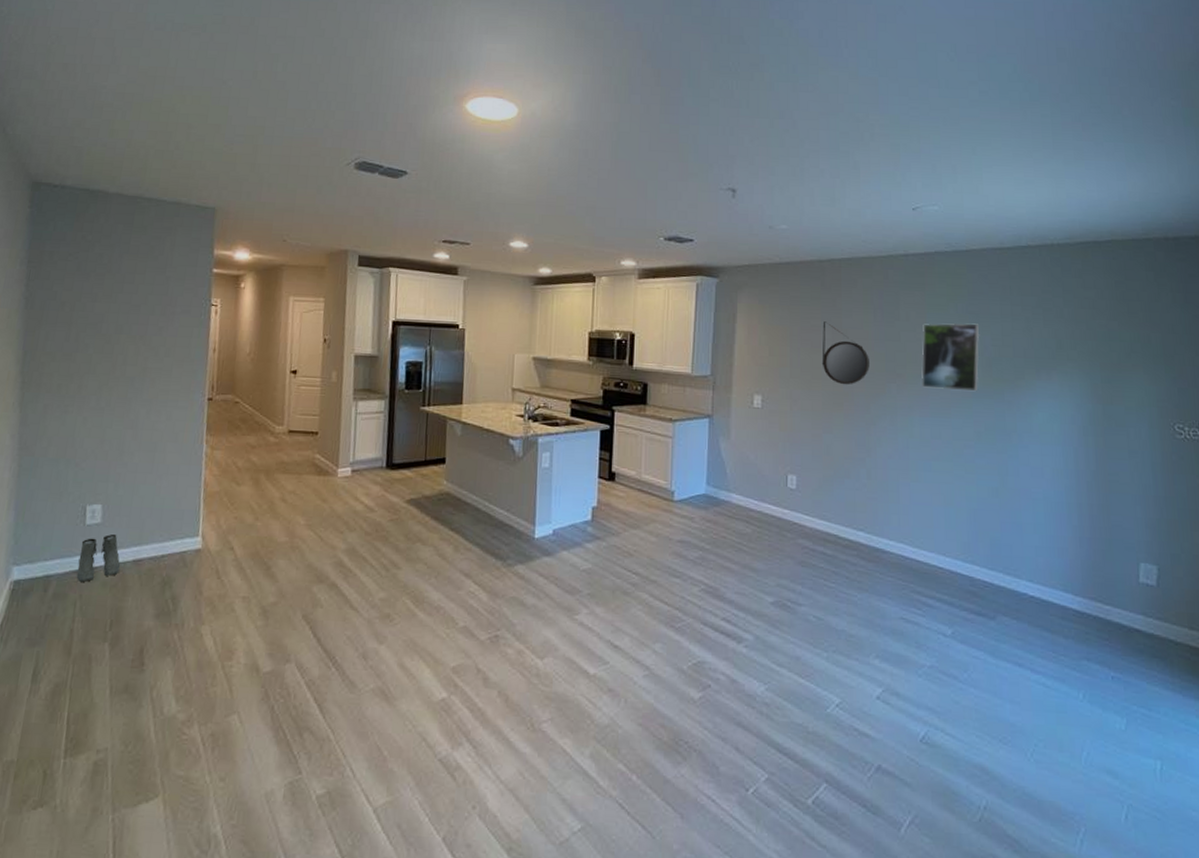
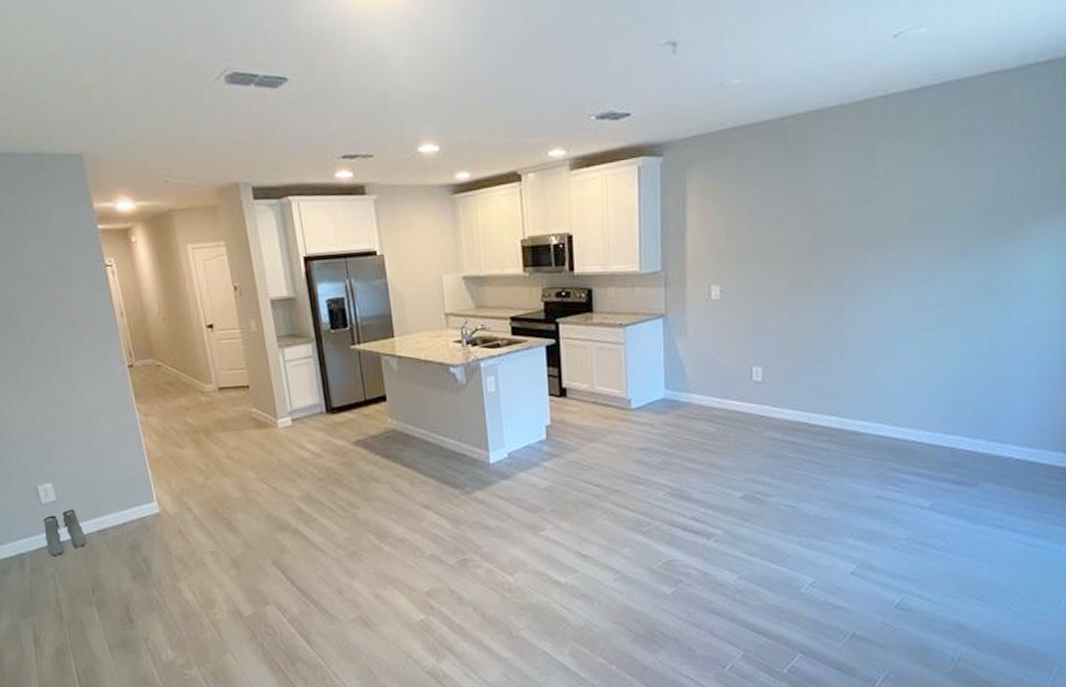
home mirror: present [821,321,870,385] -> none [786,191,842,262]
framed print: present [920,322,980,392] -> none [901,169,972,253]

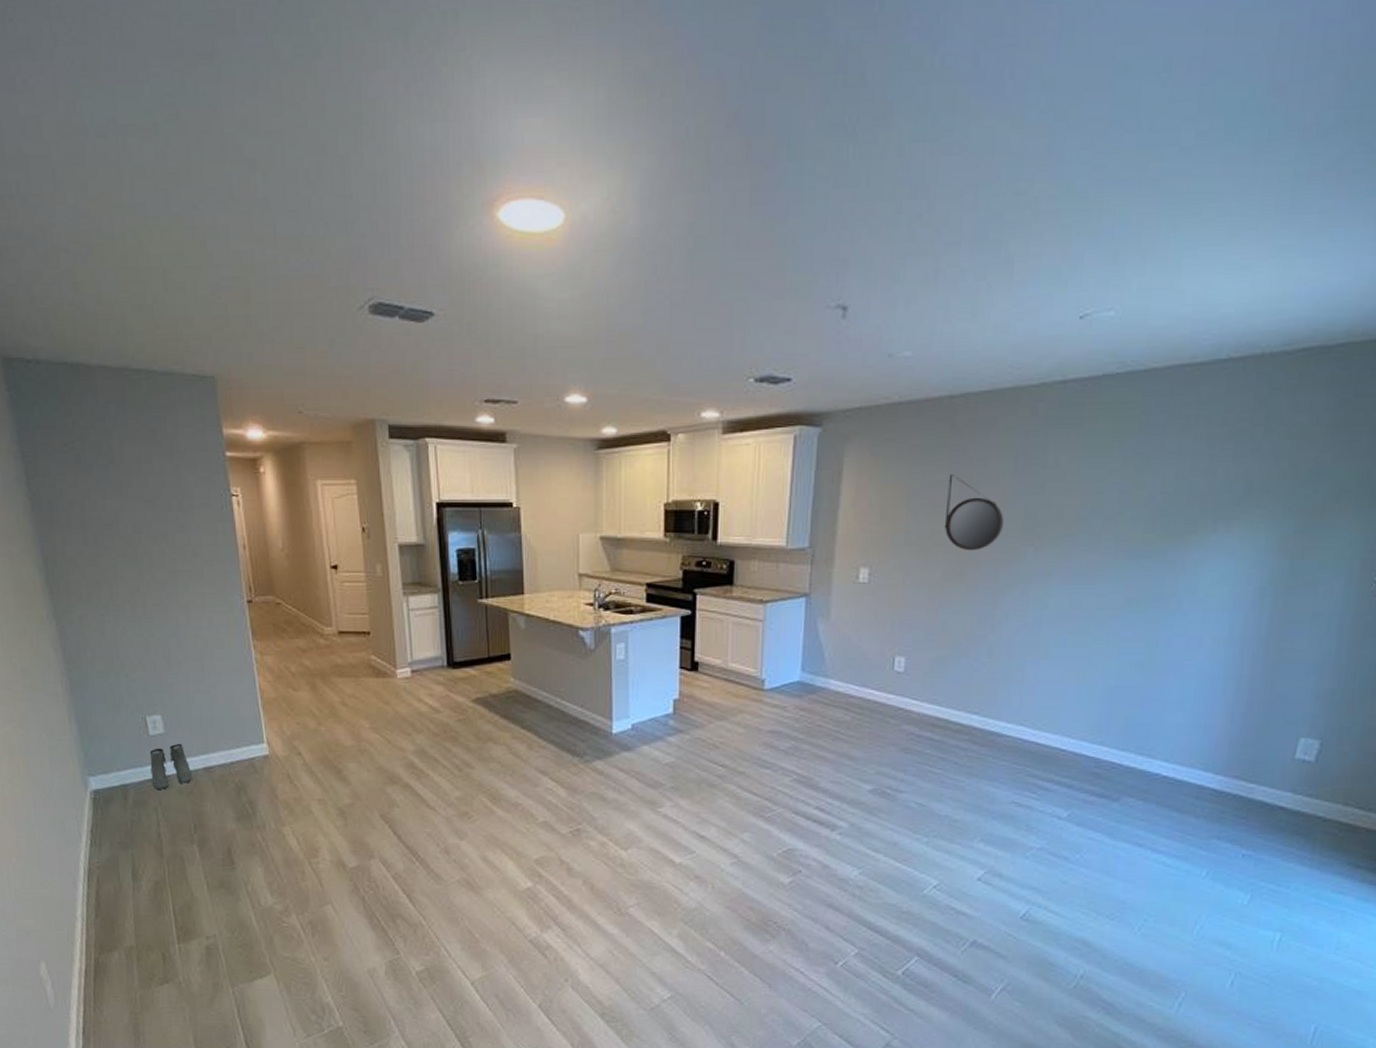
home mirror: none [786,191,842,262] -> present [944,474,1004,551]

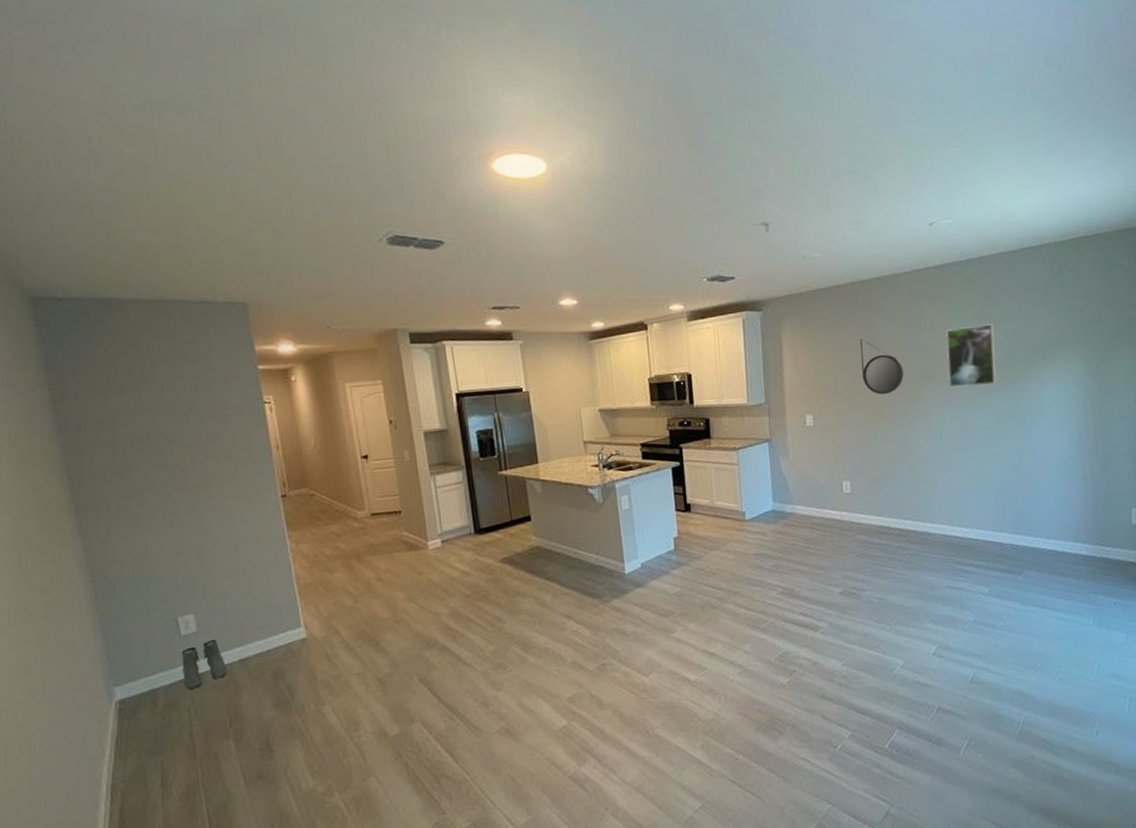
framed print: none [1065,466,1149,551] -> present [946,324,996,388]

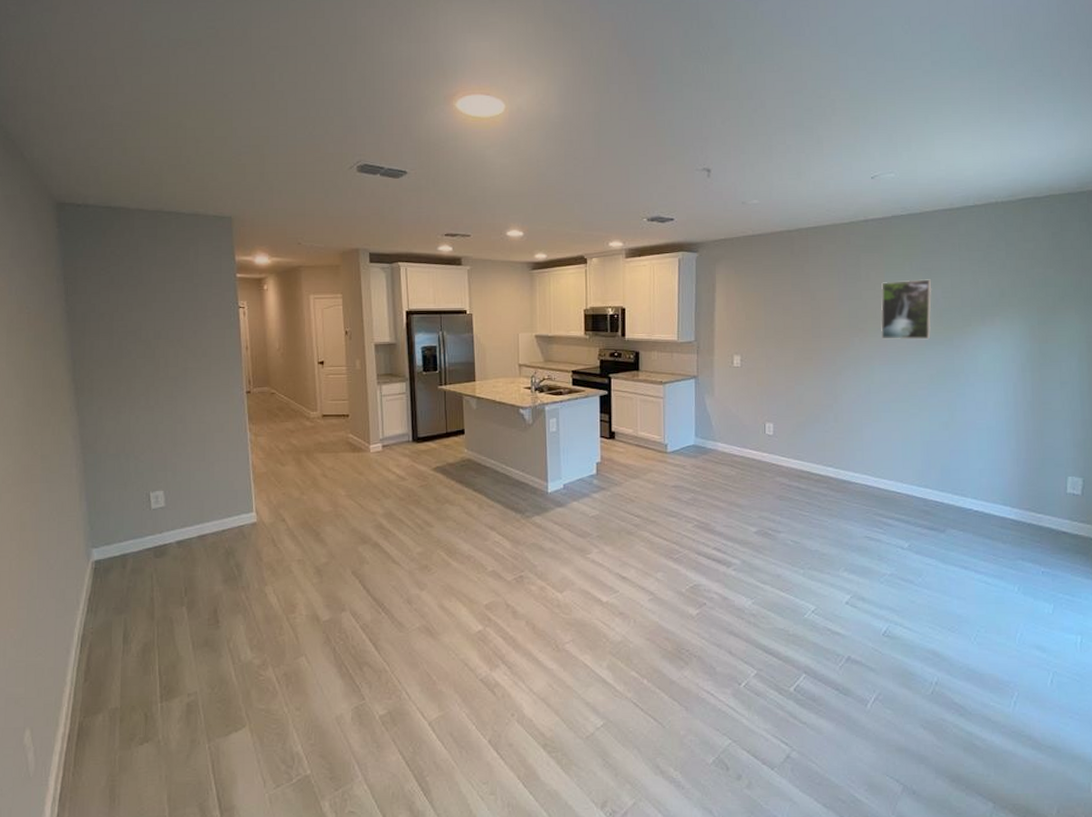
boots: present [181,640,228,689] -> none [149,516,187,557]
home mirror: present [860,339,904,395] -> none [792,286,835,342]

